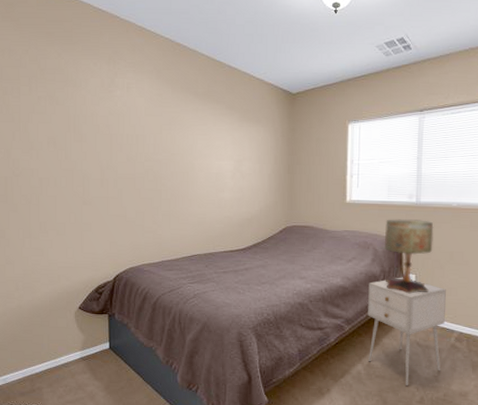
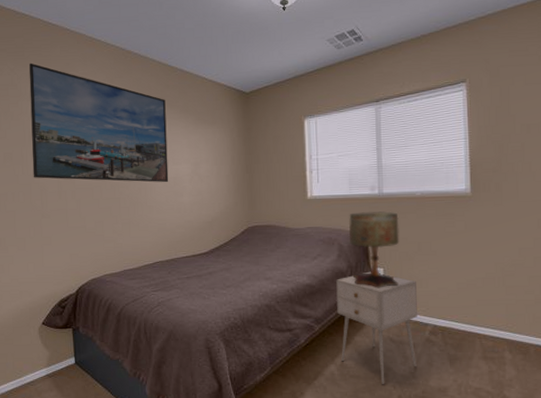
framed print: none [76,48,212,178] -> present [29,63,169,183]

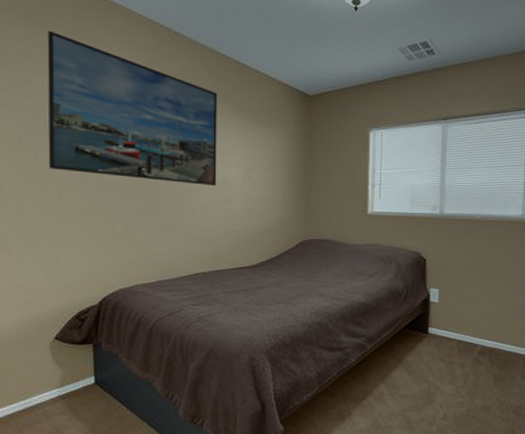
nightstand: present [336,271,417,384] -> none [390,292,469,403]
table lamp: present [348,211,399,288] -> none [407,231,457,309]

